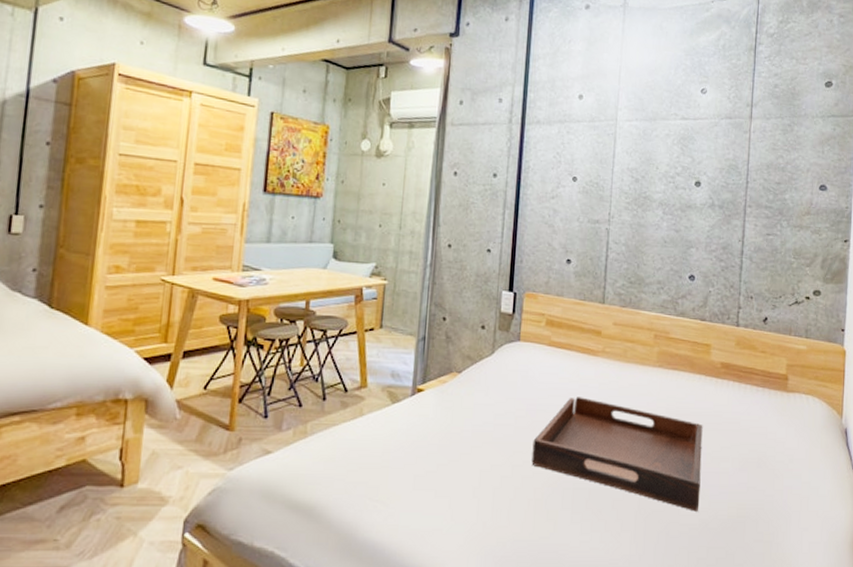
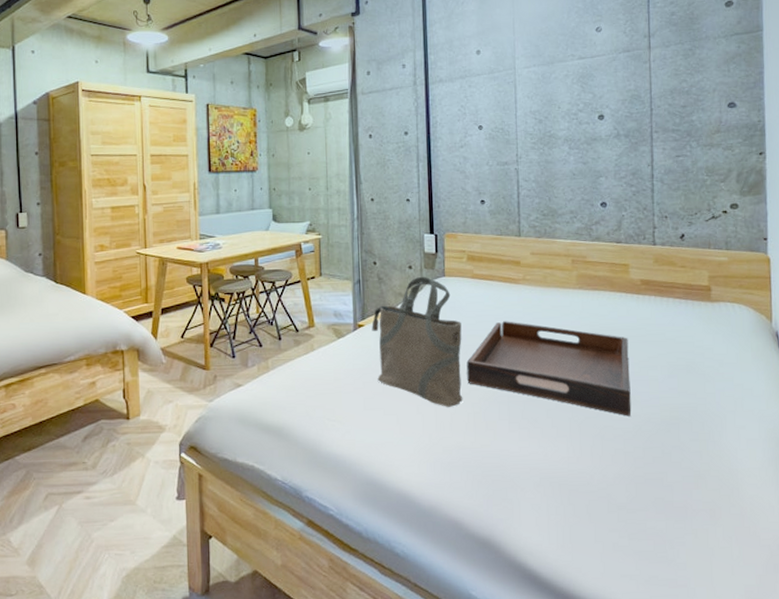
tote bag: none [432,338,532,491] -> present [371,276,463,407]

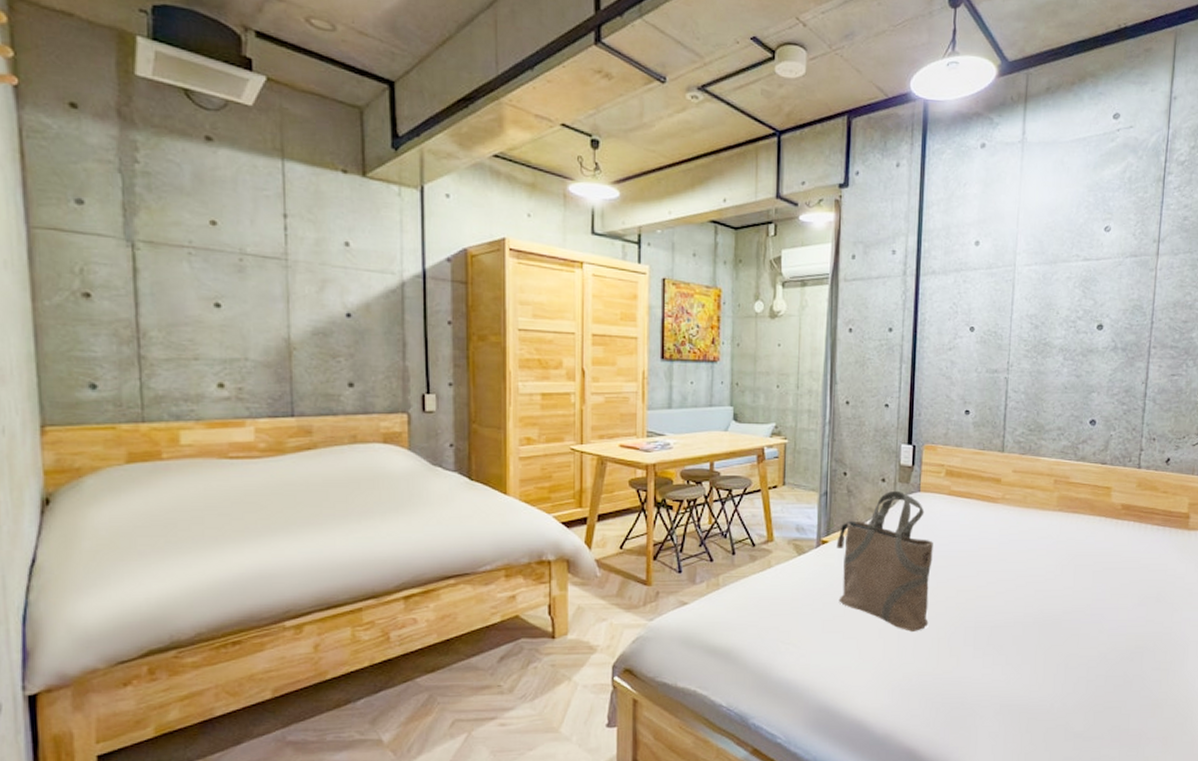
serving tray: present [466,321,632,416] -> none [934,542,1103,644]

